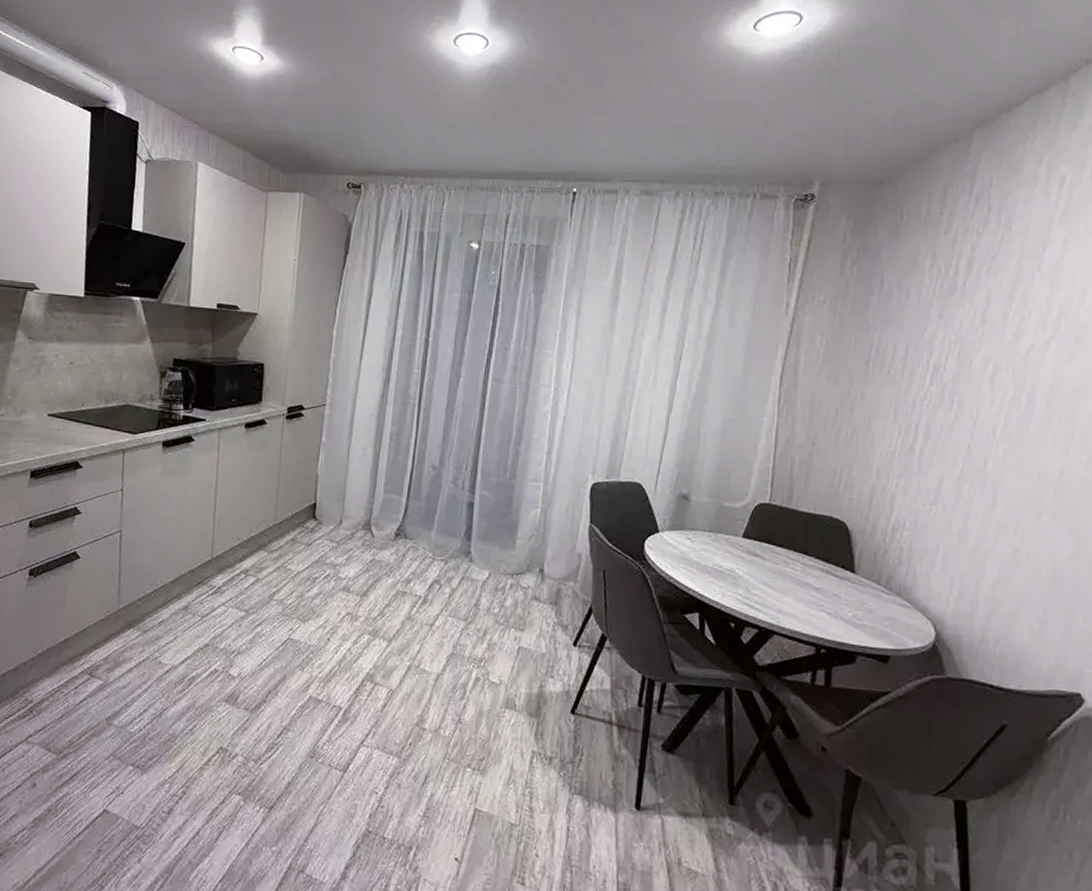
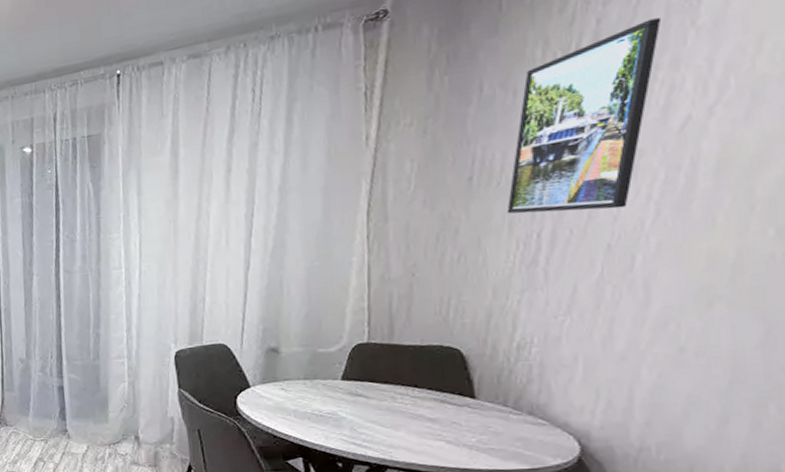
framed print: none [893,256,1017,414] -> present [507,17,662,214]

